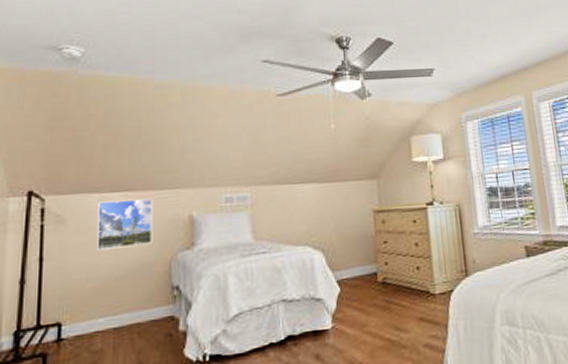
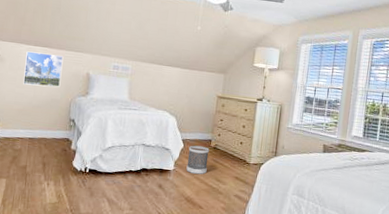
wastebasket: none [348,284,379,328] -> present [186,145,209,175]

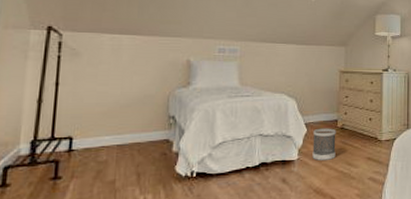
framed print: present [23,51,64,88] -> none [106,41,157,81]

